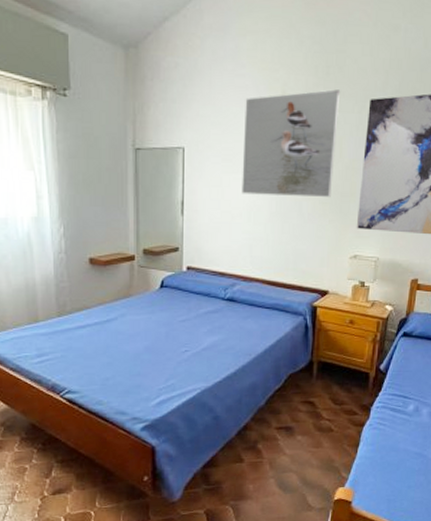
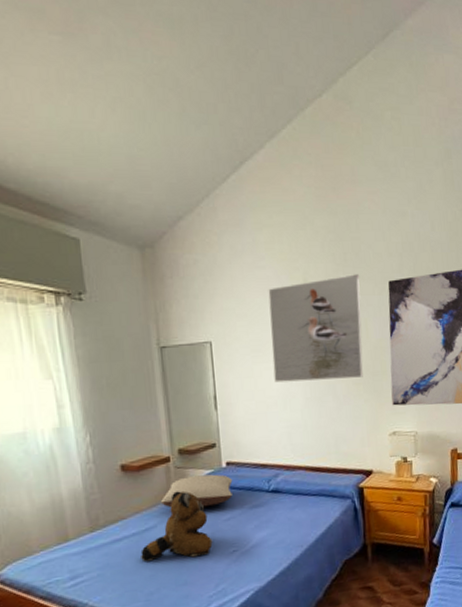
teddy bear: none [101,289,167,352] -> present [140,491,213,561]
pillow: none [123,276,191,307] -> present [161,474,233,508]

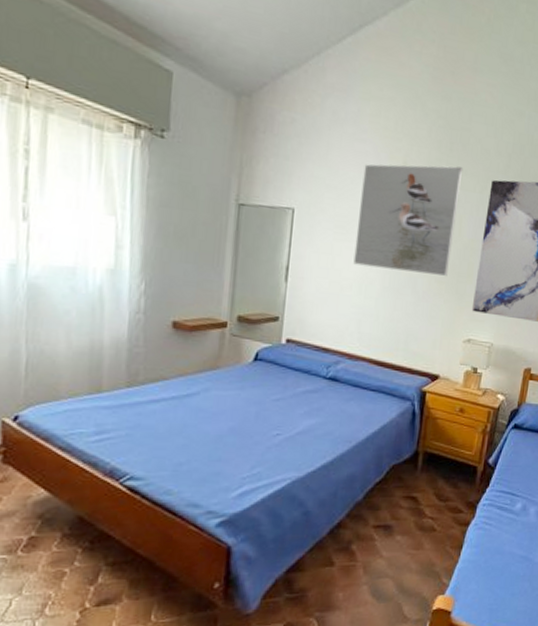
teddy bear: present [140,491,213,561] -> none [176,360,257,434]
pillow: present [161,474,233,508] -> none [209,346,290,383]

